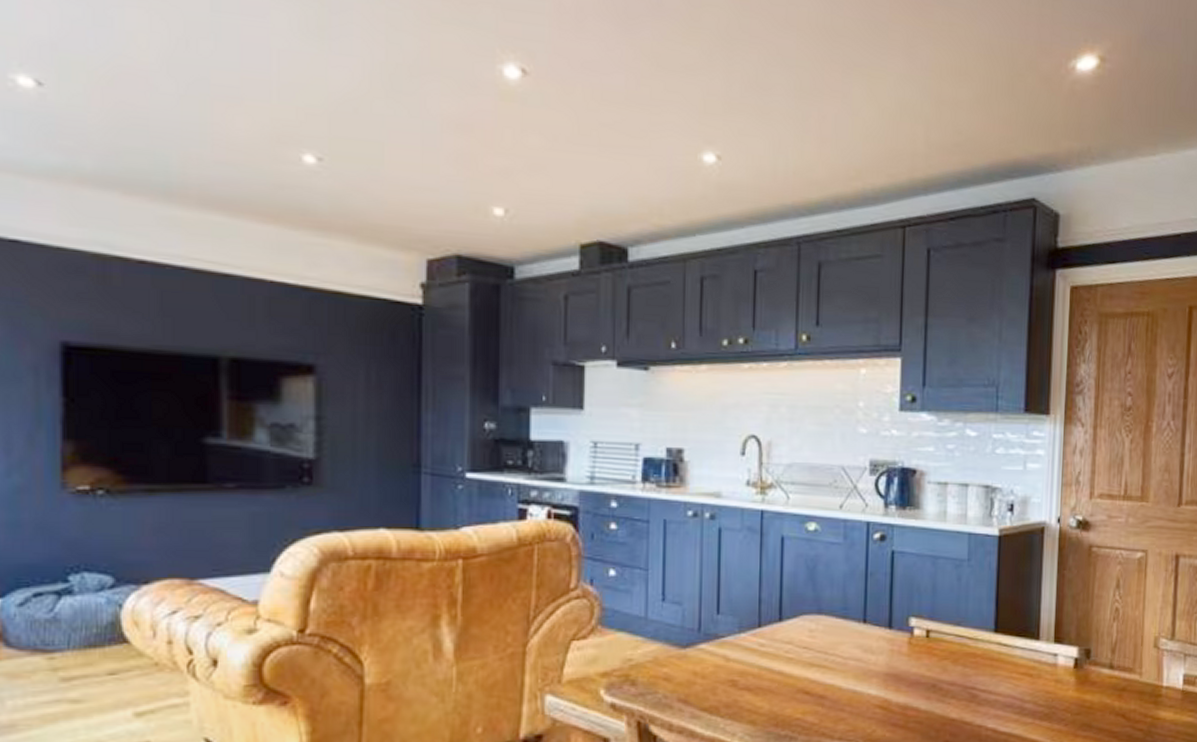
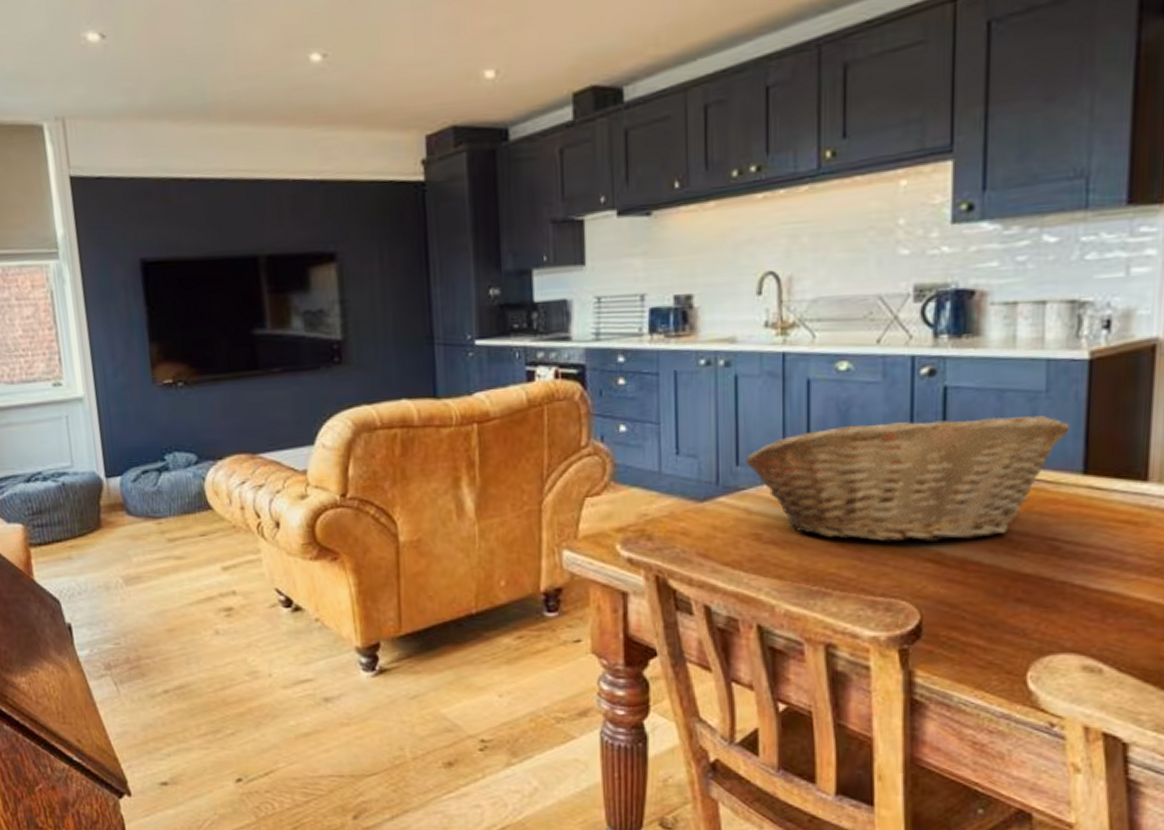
fruit basket: none [725,580,986,690] -> present [745,416,1071,543]

